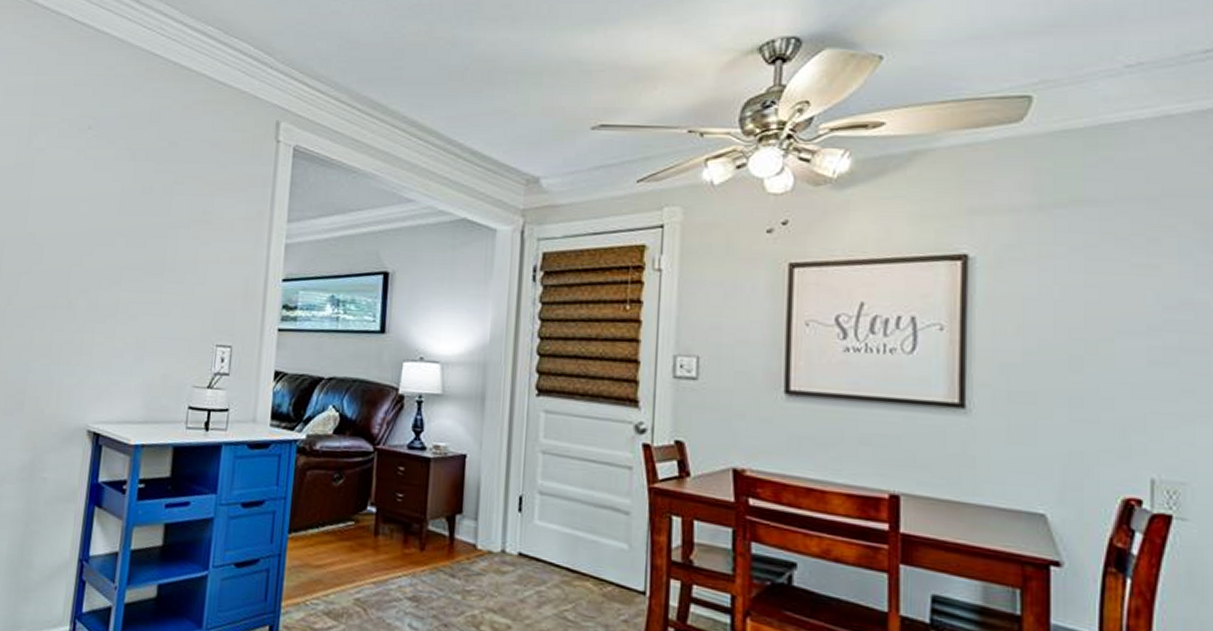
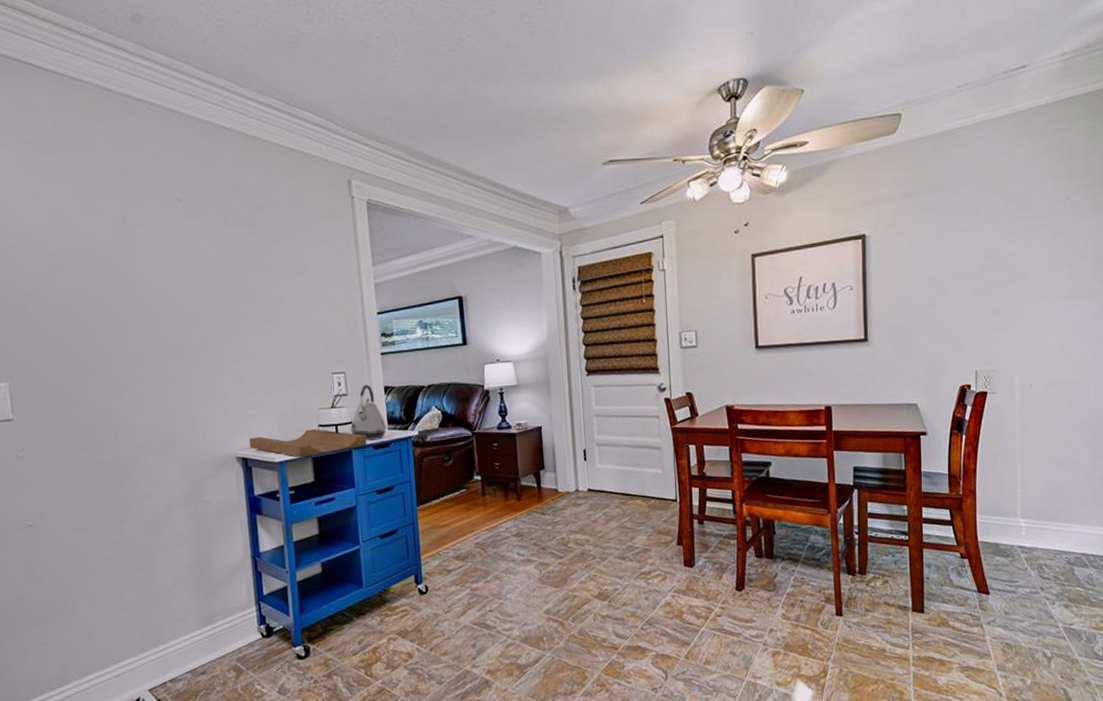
cutting board: none [105,409,242,445] -> present [249,429,367,458]
kettle: none [224,365,269,437] -> present [350,384,386,441]

